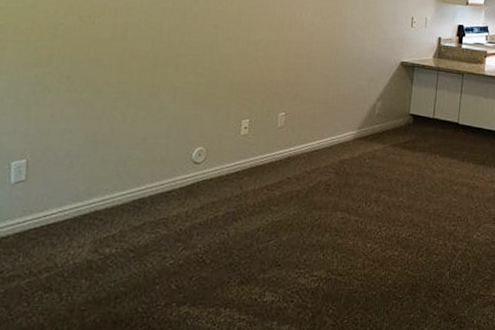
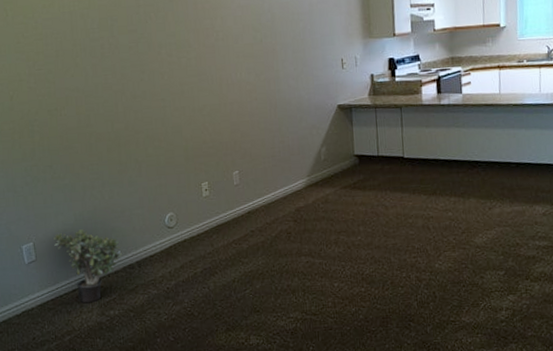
potted plant: none [52,152,134,237] -> present [54,229,122,304]

